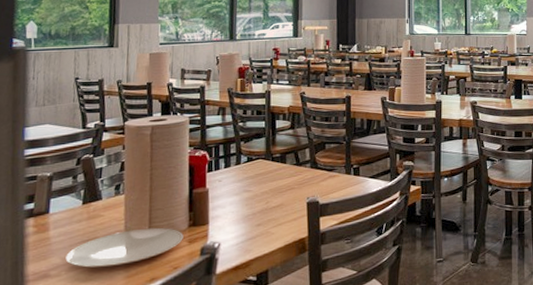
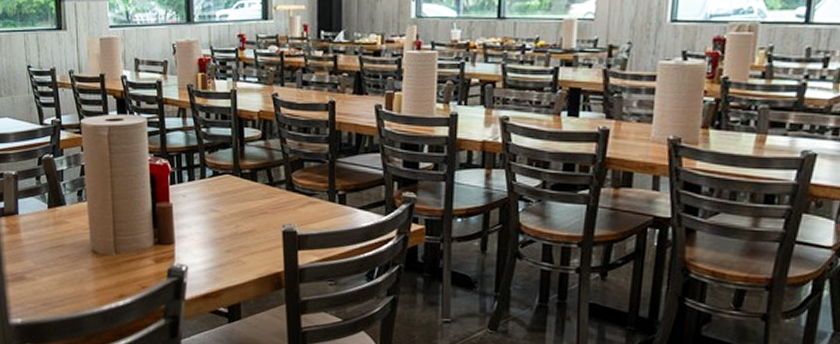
plate: present [65,227,184,268] -> none [38,240,149,277]

